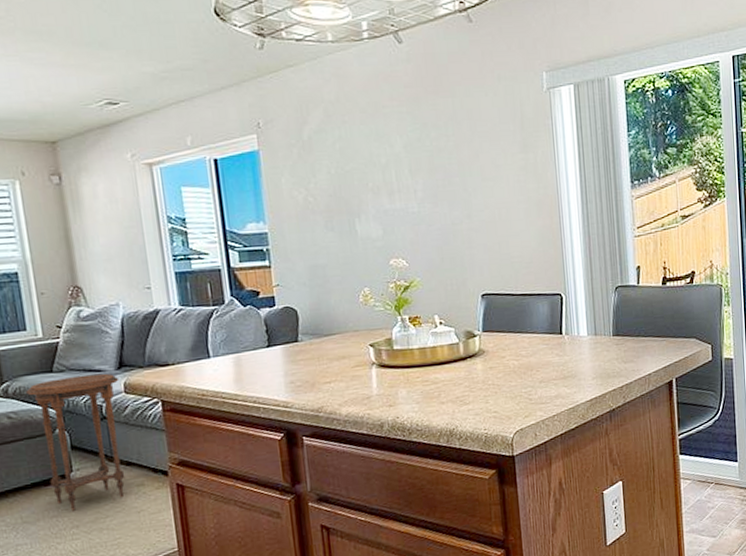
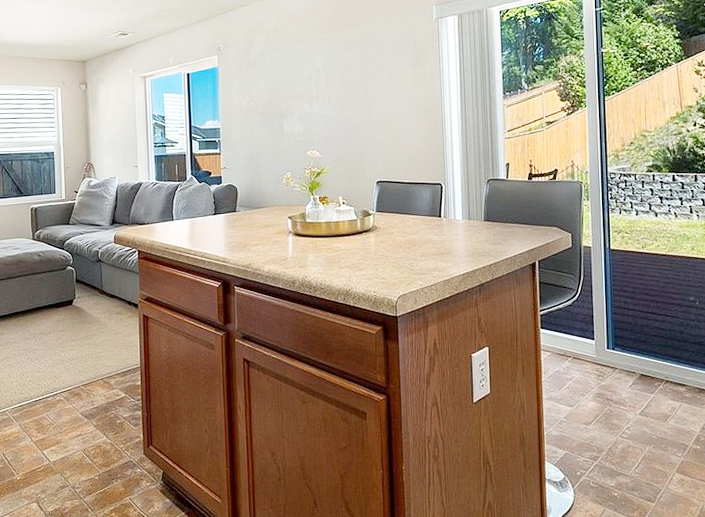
side table: present [26,373,125,511] -> none [51,227,111,328]

